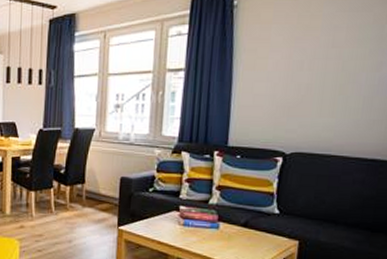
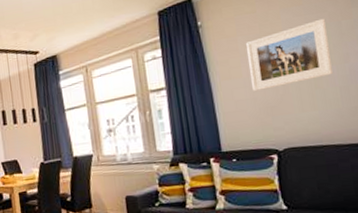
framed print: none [275,18,369,87] -> present [246,18,333,91]

